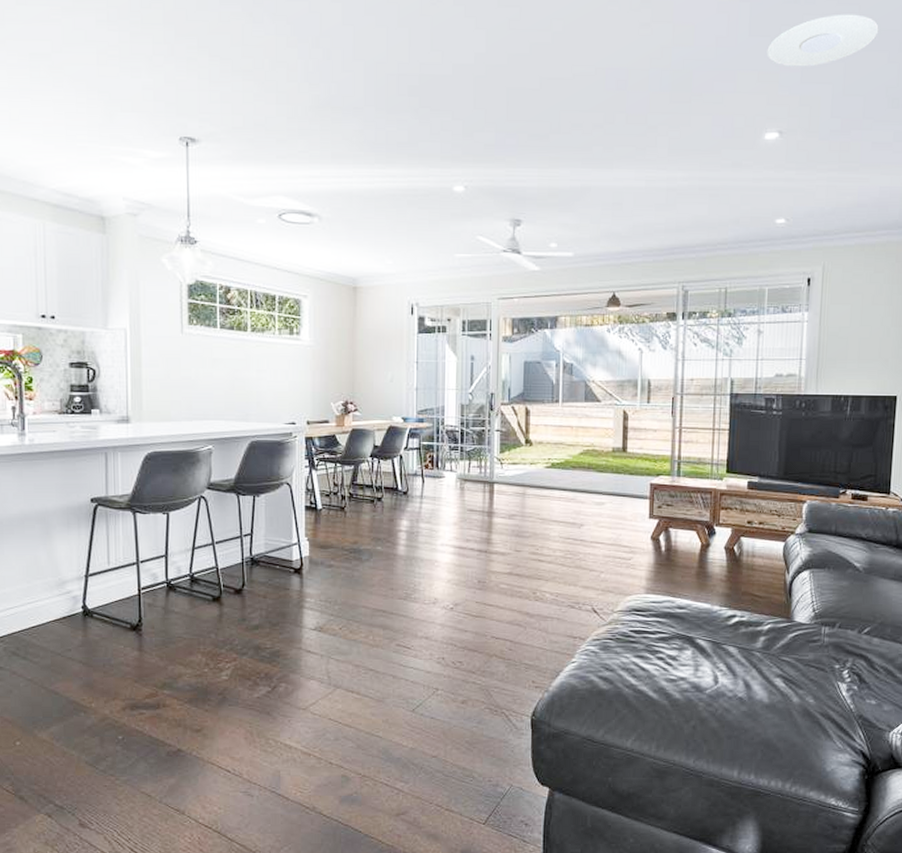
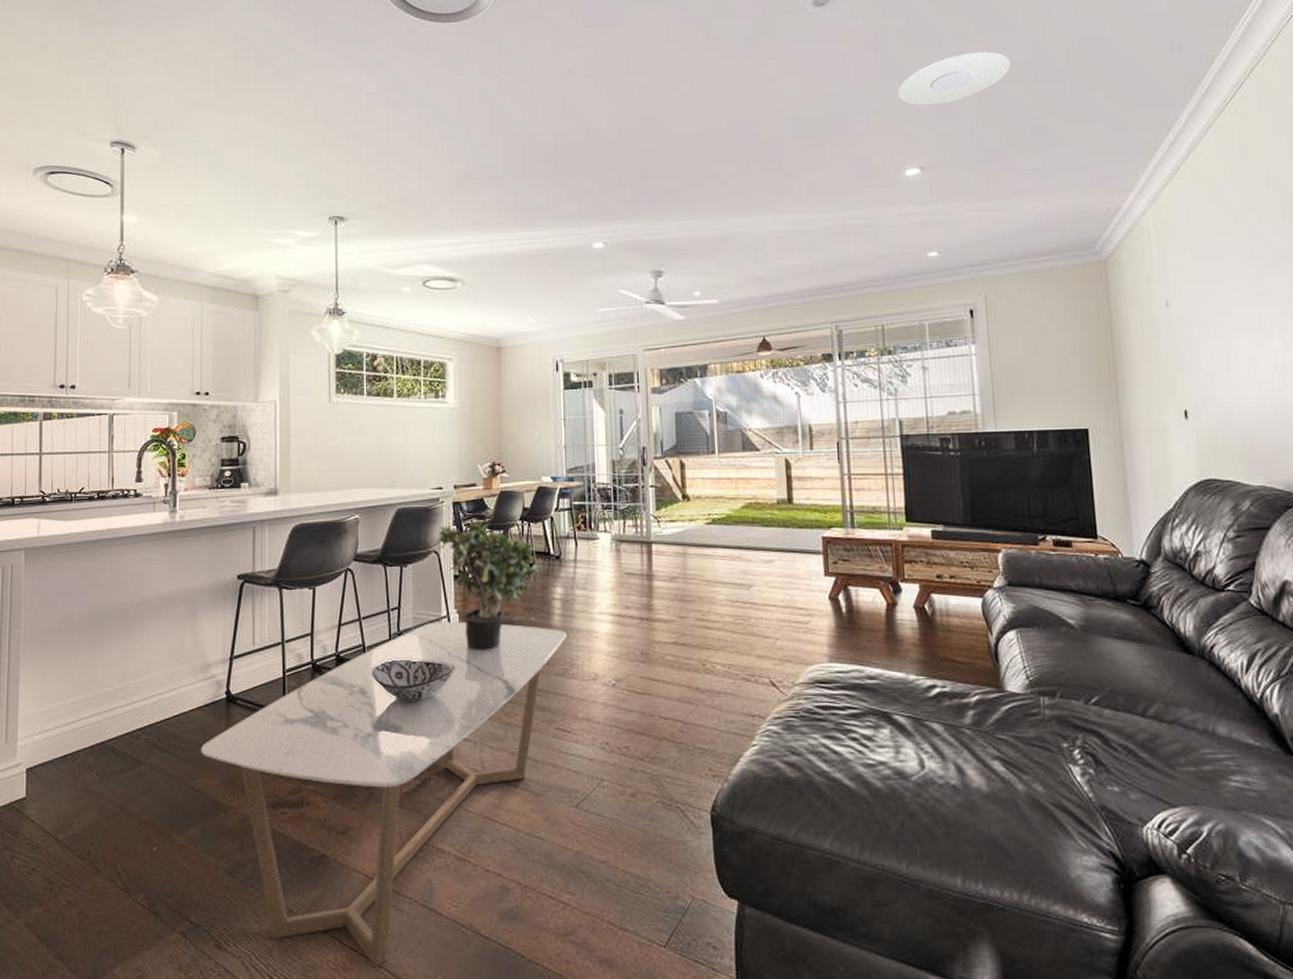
coffee table: none [58,548,410,841] -> present [200,621,567,967]
decorative bowl: none [224,580,305,620] -> present [371,659,456,703]
potted plant: none [287,455,386,575] -> present [435,520,538,650]

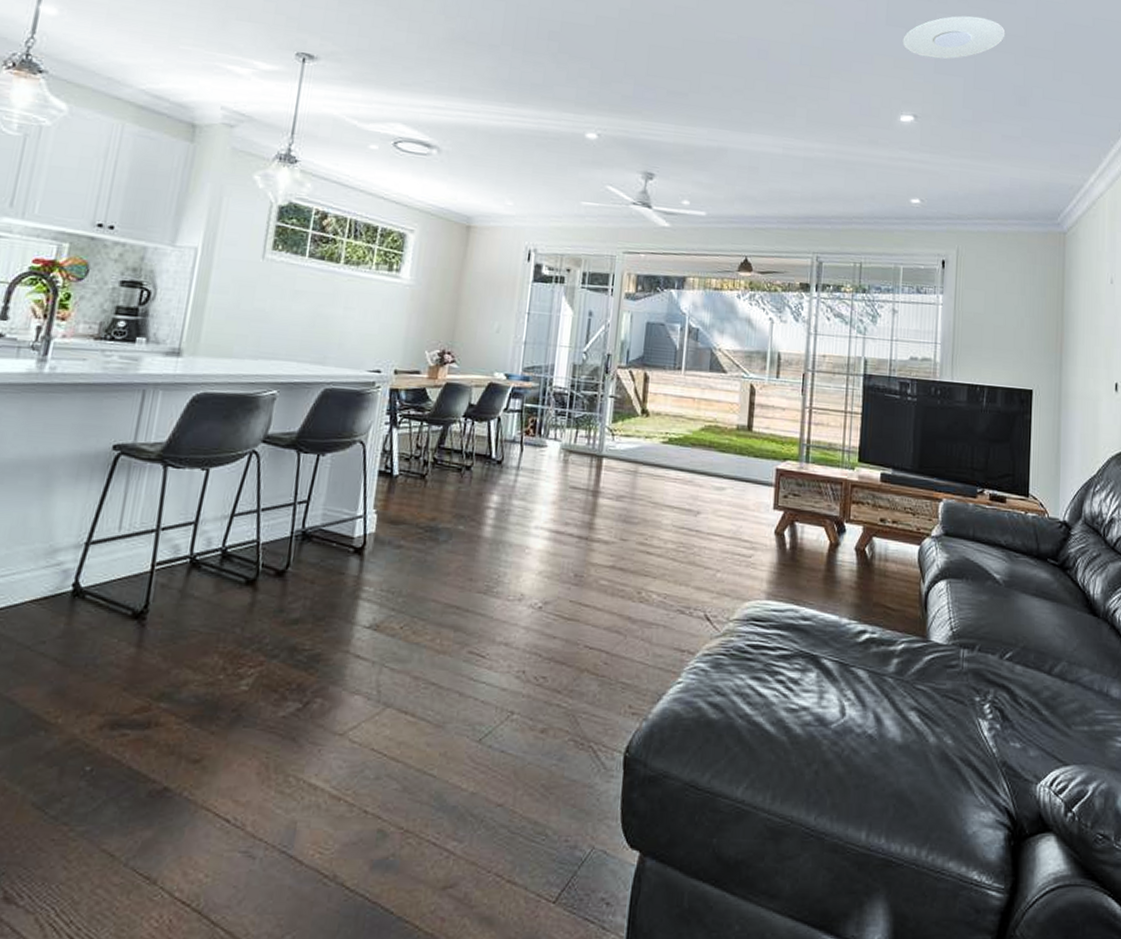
coffee table: present [200,621,567,967] -> none [26,521,497,925]
decorative bowl: present [371,659,456,703] -> none [261,559,364,612]
potted plant: present [435,520,538,650] -> none [363,411,476,559]

